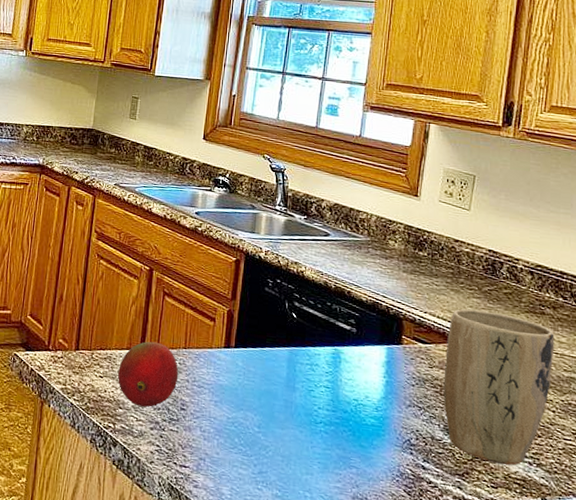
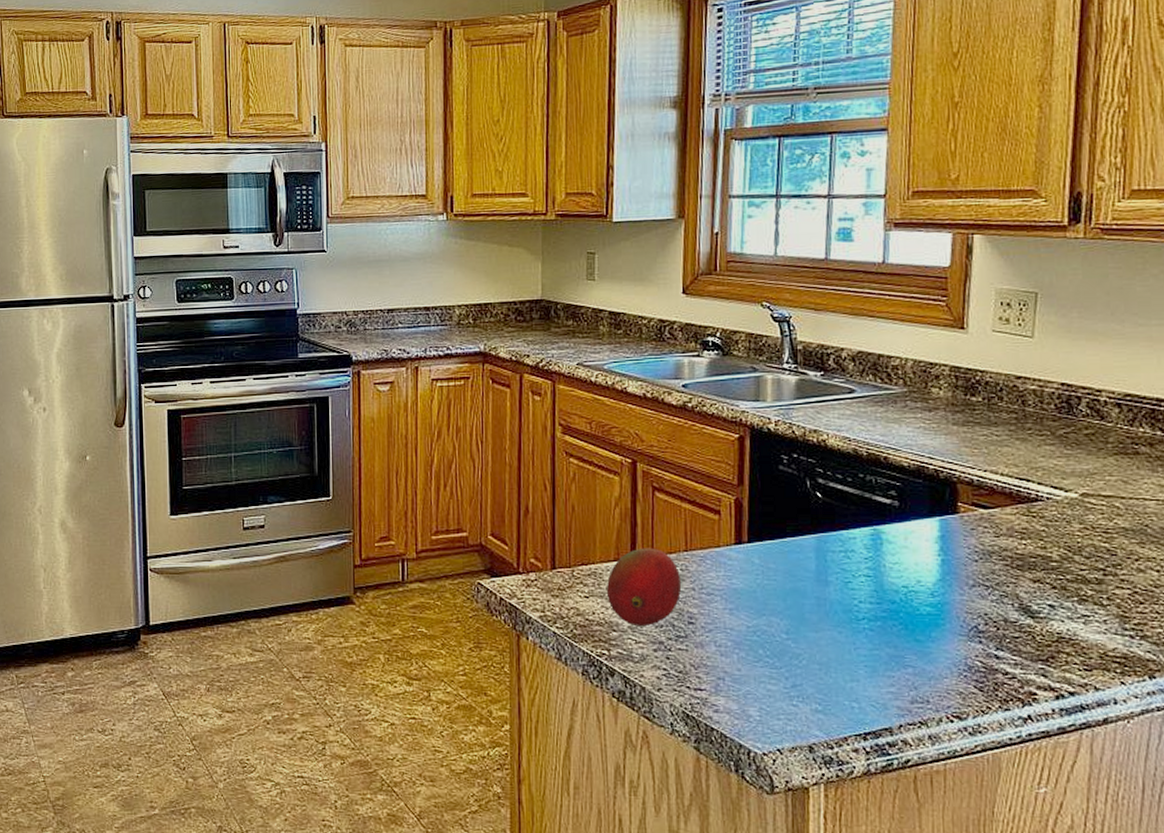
plant pot: present [443,308,555,465] -> none [1014,459,1155,641]

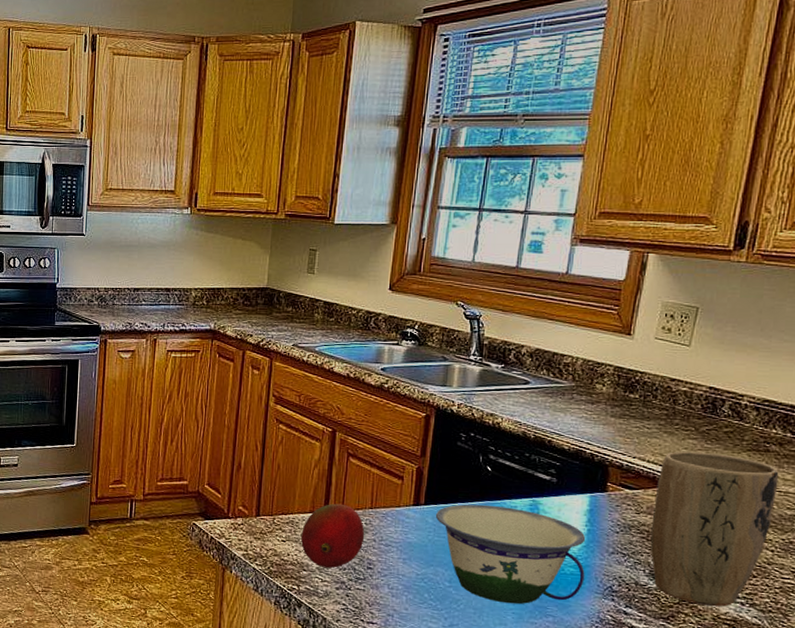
bowl: none [762,538,945,655] -> present [435,504,586,604]
plant pot: none [1014,459,1155,641] -> present [650,451,779,607]

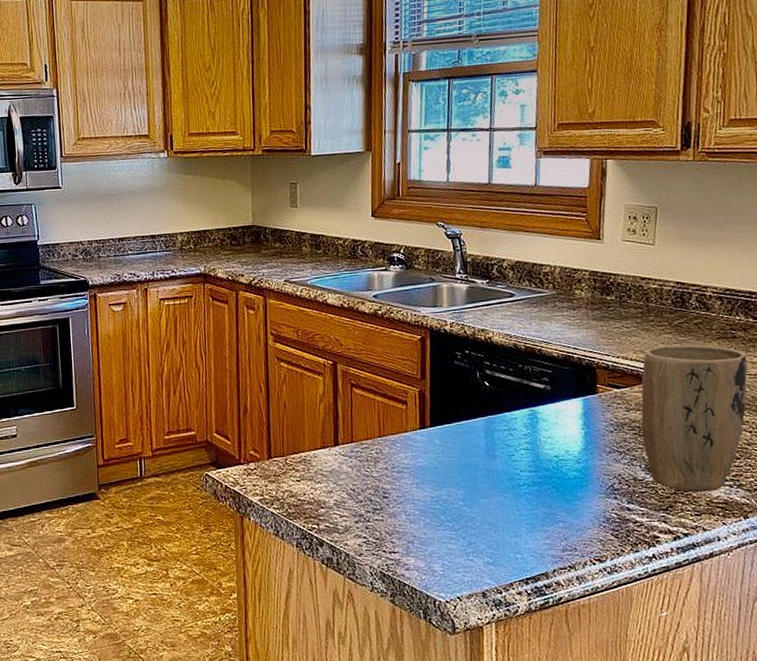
fruit: present [301,503,365,568] -> none [315,436,377,502]
bowl: present [435,504,586,604] -> none [441,419,588,515]

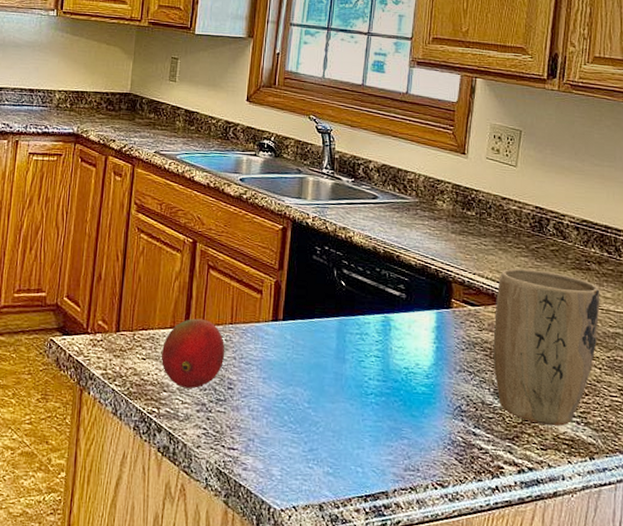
fruit: none [315,436,377,502] -> present [161,318,225,388]

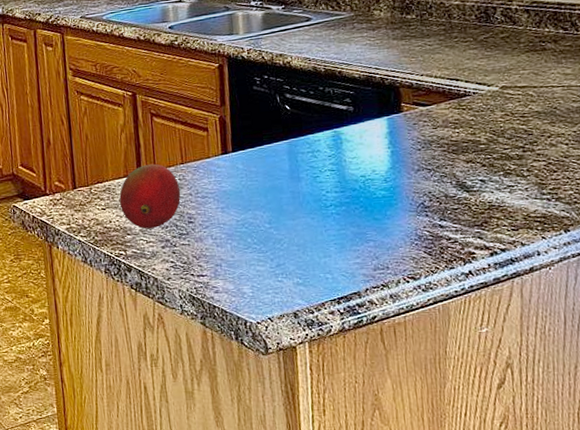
plant pot: present [493,268,600,426] -> none [447,58,561,207]

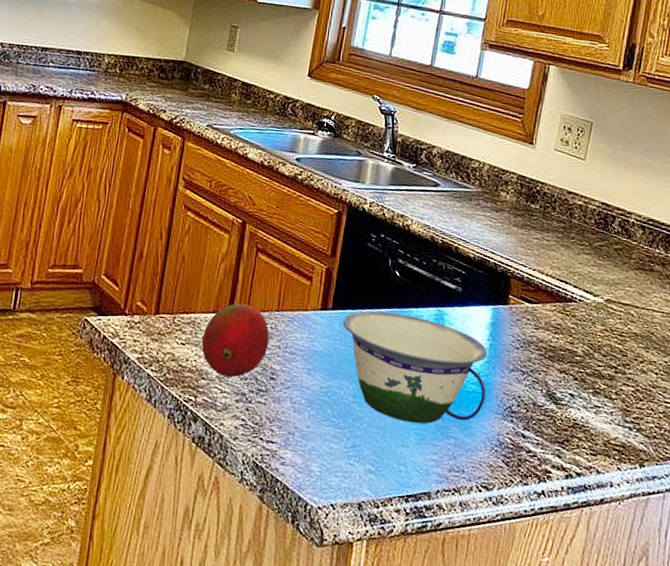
bowl: none [244,141,397,236] -> present [342,311,488,424]

